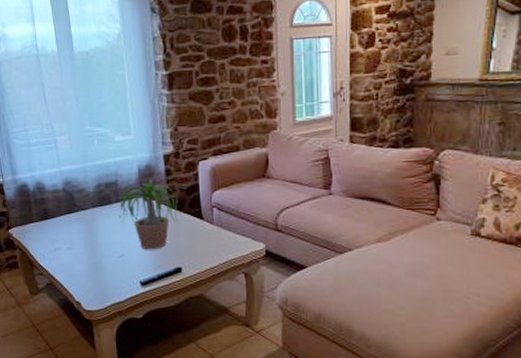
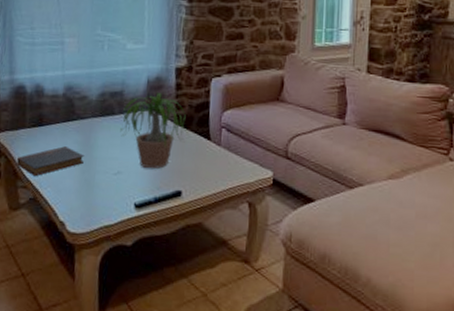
book: none [31,236,91,265] -> present [17,146,85,177]

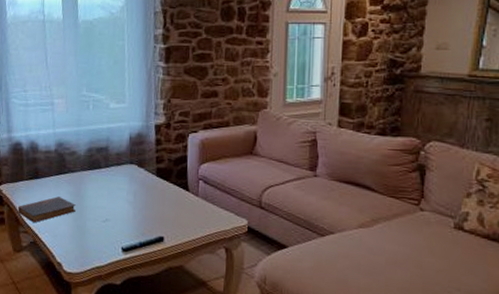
potted plant: present [120,93,189,169] -> none [106,148,169,217]

